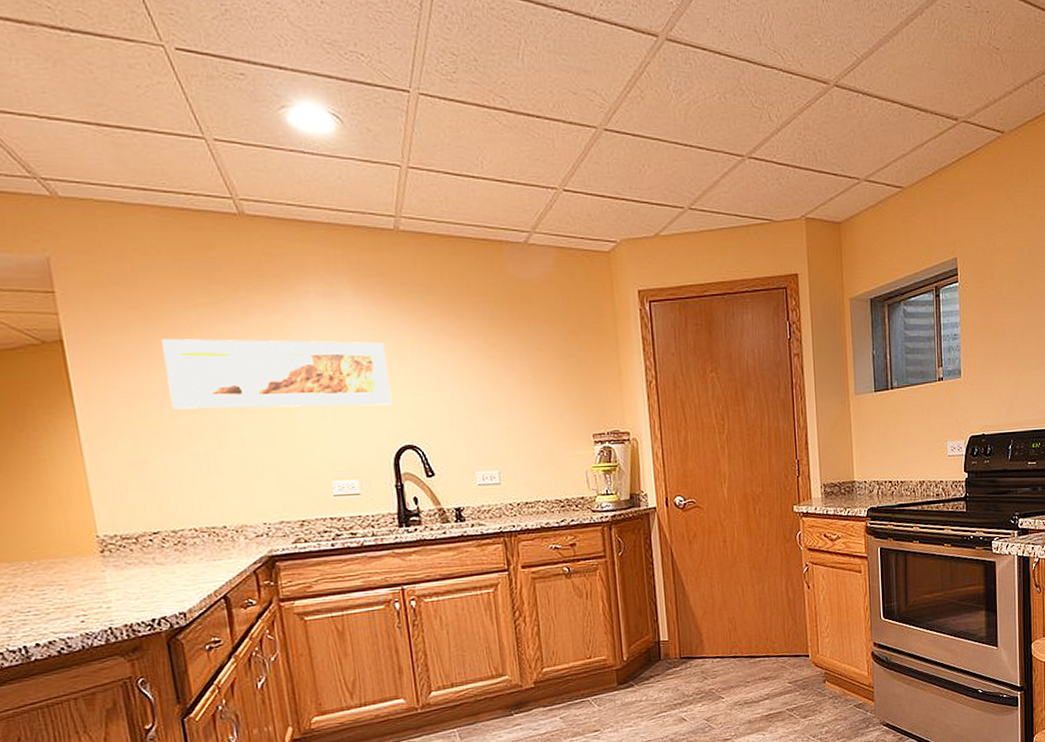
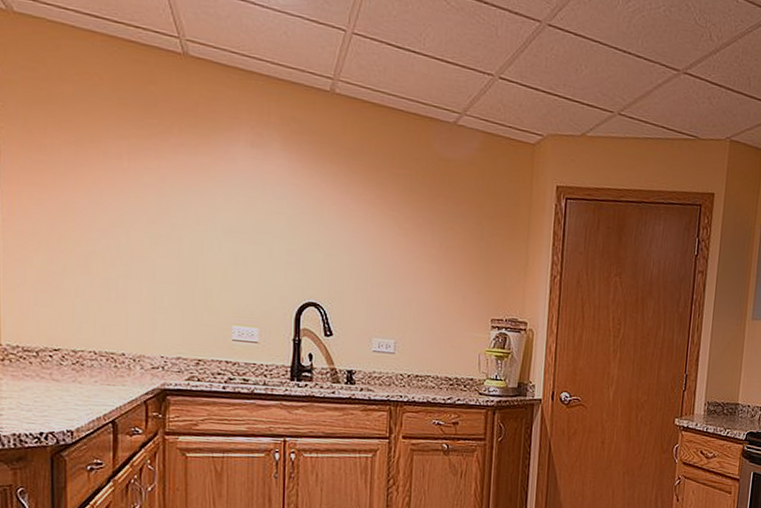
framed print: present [162,339,392,410] -> none [90,164,304,261]

